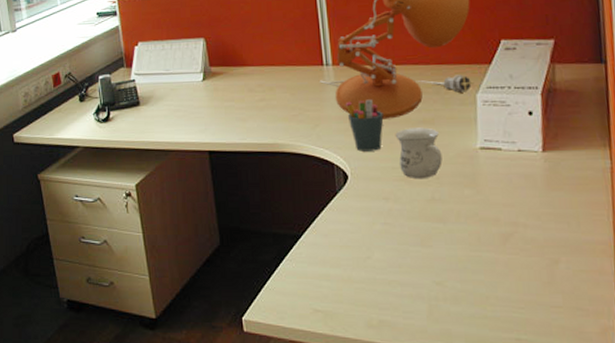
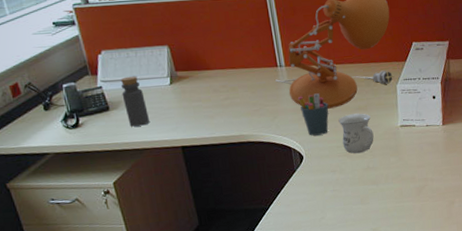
bottle: none [153,70,179,125] -> present [120,76,150,127]

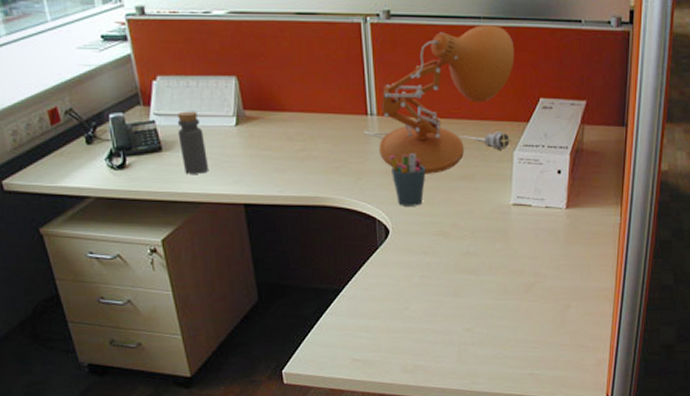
mug: present [338,113,374,154] -> none [436,183,479,234]

